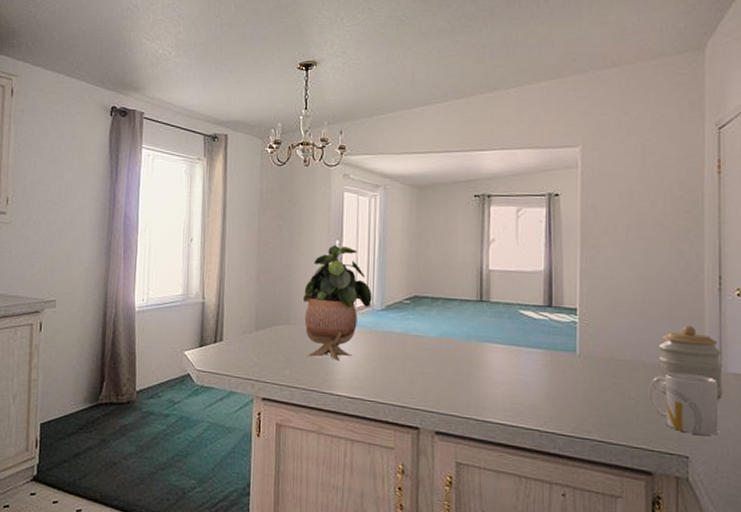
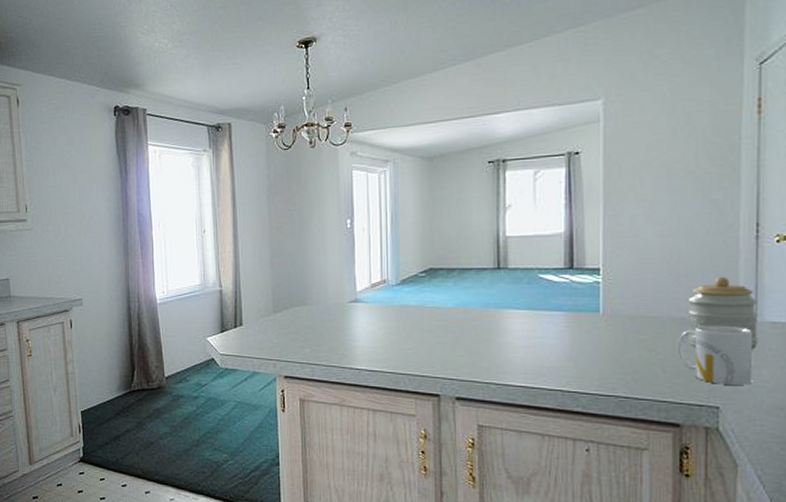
potted plant: present [304,245,372,361] -> none [318,224,387,336]

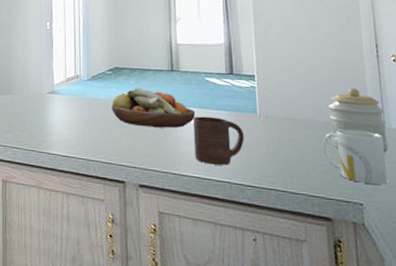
fruit bowl: none [425,289,526,334] -> present [112,87,196,128]
cup: none [523,319,582,372] -> present [194,116,244,166]

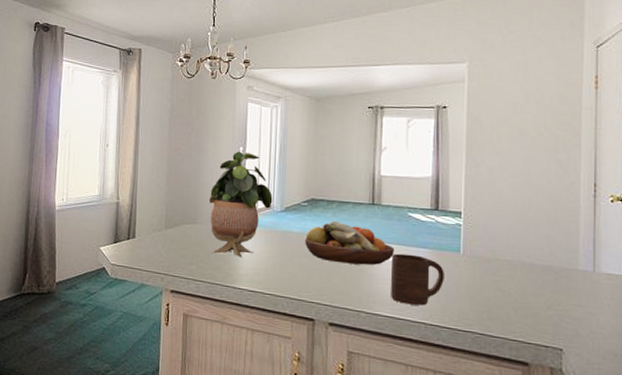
potted plant: none [22,26,80,124] -> present [210,151,273,257]
mug: present [322,129,387,184] -> none [526,271,592,330]
jar: present [327,88,388,153] -> none [535,229,595,298]

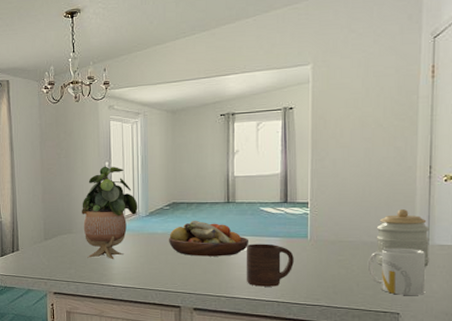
mug: none [526,271,592,330] -> present [367,248,426,295]
jar: none [535,229,595,298] -> present [375,209,430,267]

